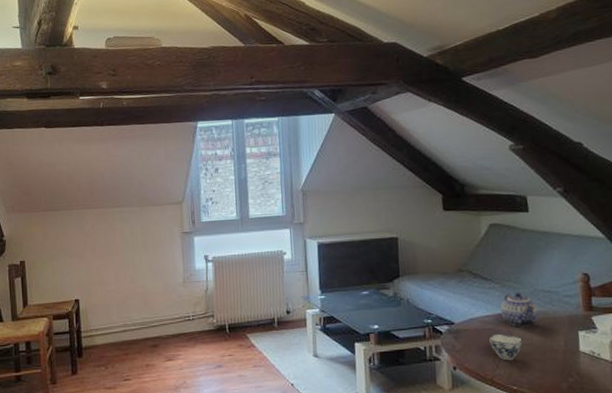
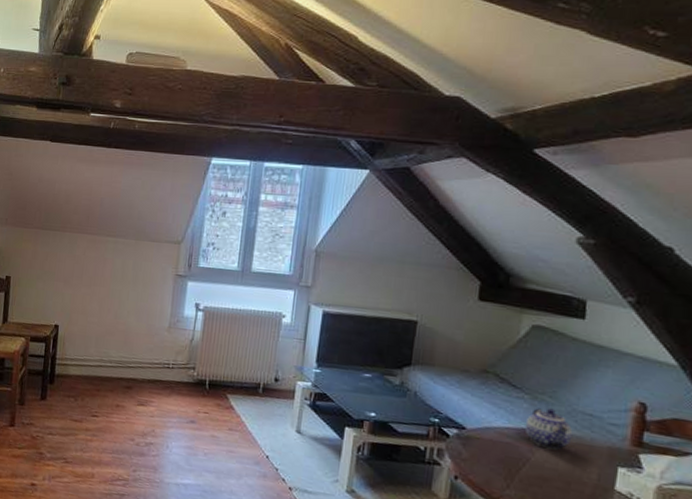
teacup: present [489,333,523,361] -> none [504,449,545,484]

